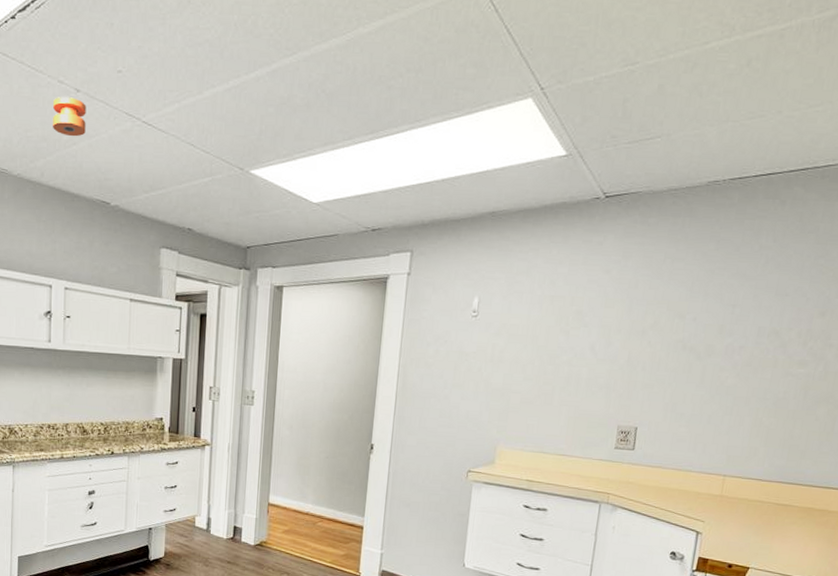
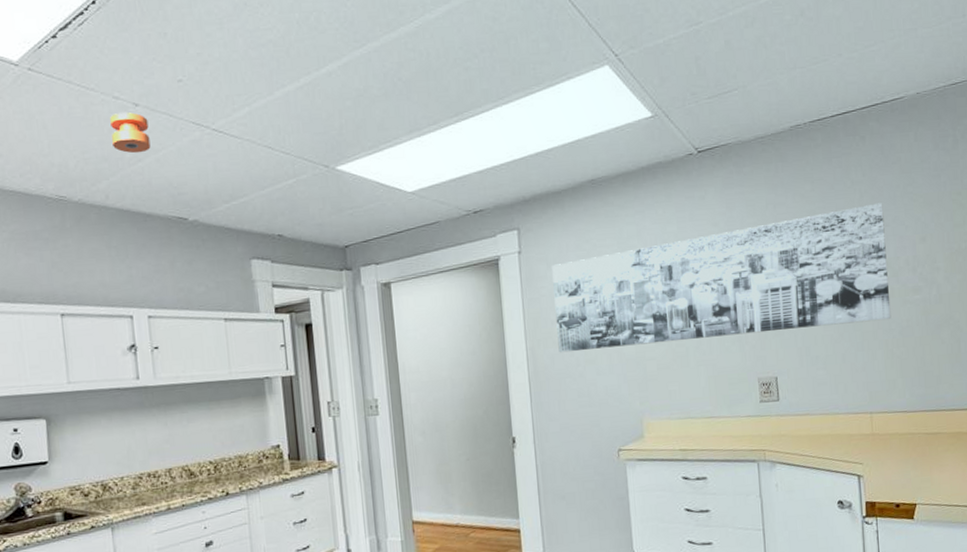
wall art: none [429,271,788,389] -> present [552,203,891,353]

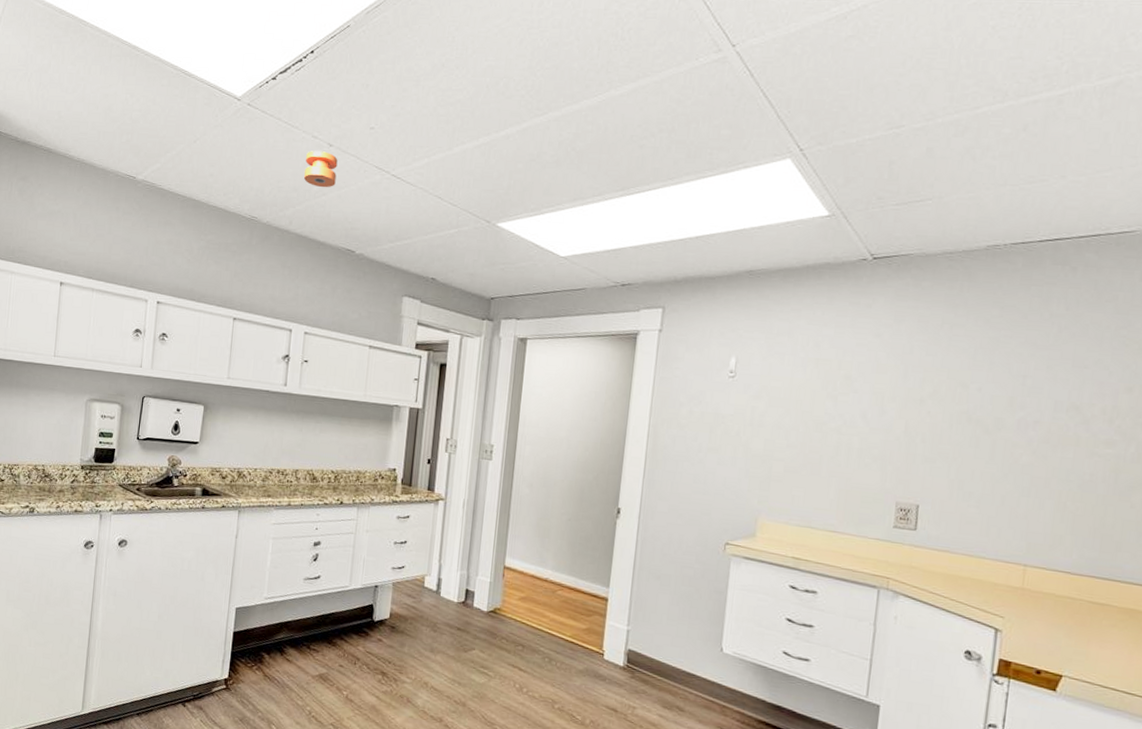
wall art: present [552,203,891,353] -> none [682,341,1086,469]

